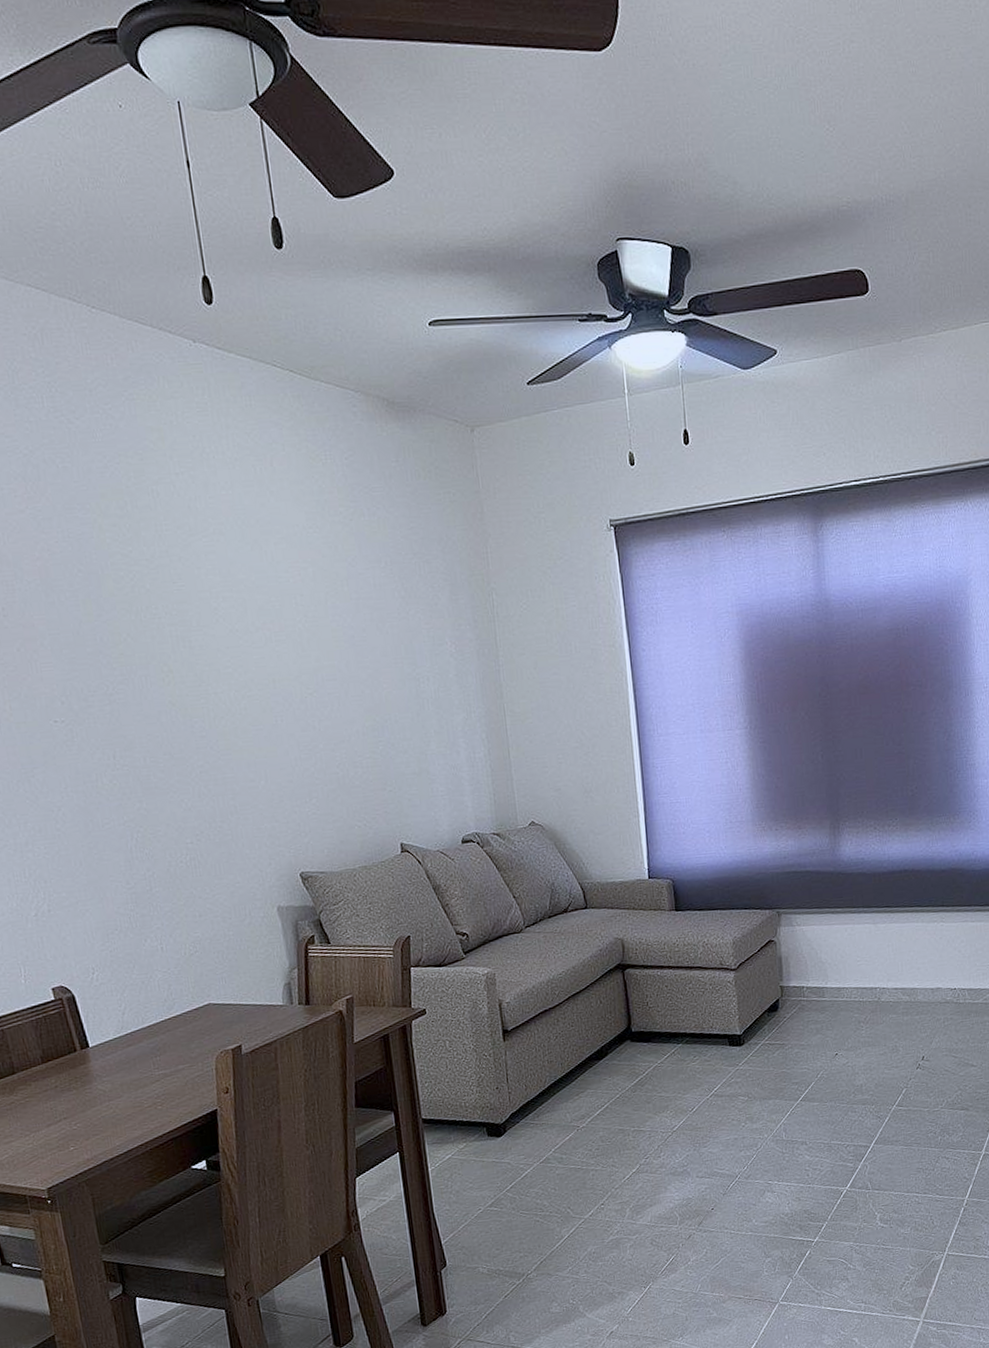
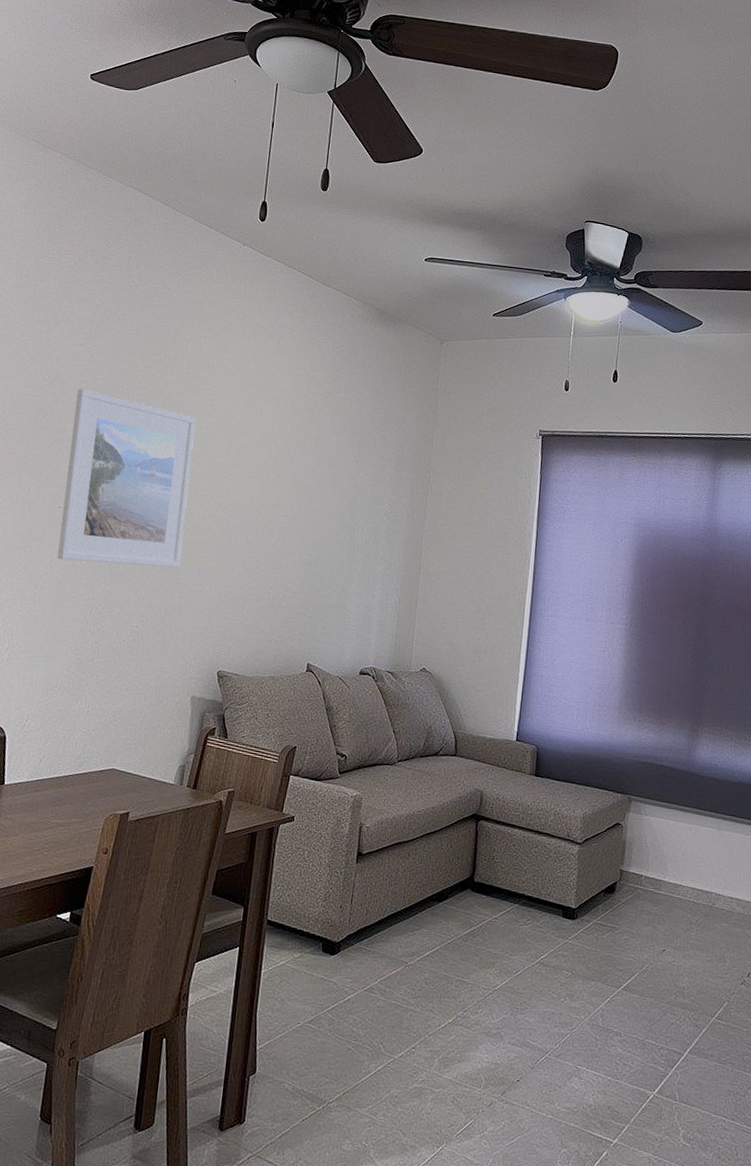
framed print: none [33,568,223,784] -> present [57,388,196,568]

